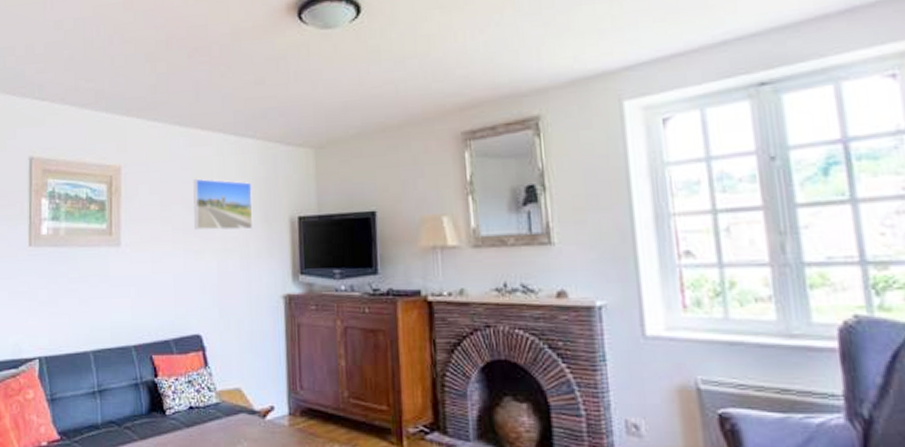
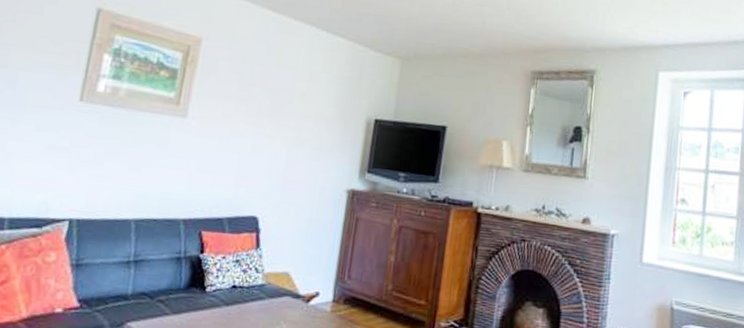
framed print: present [193,178,253,231] -> none [270,65,336,124]

